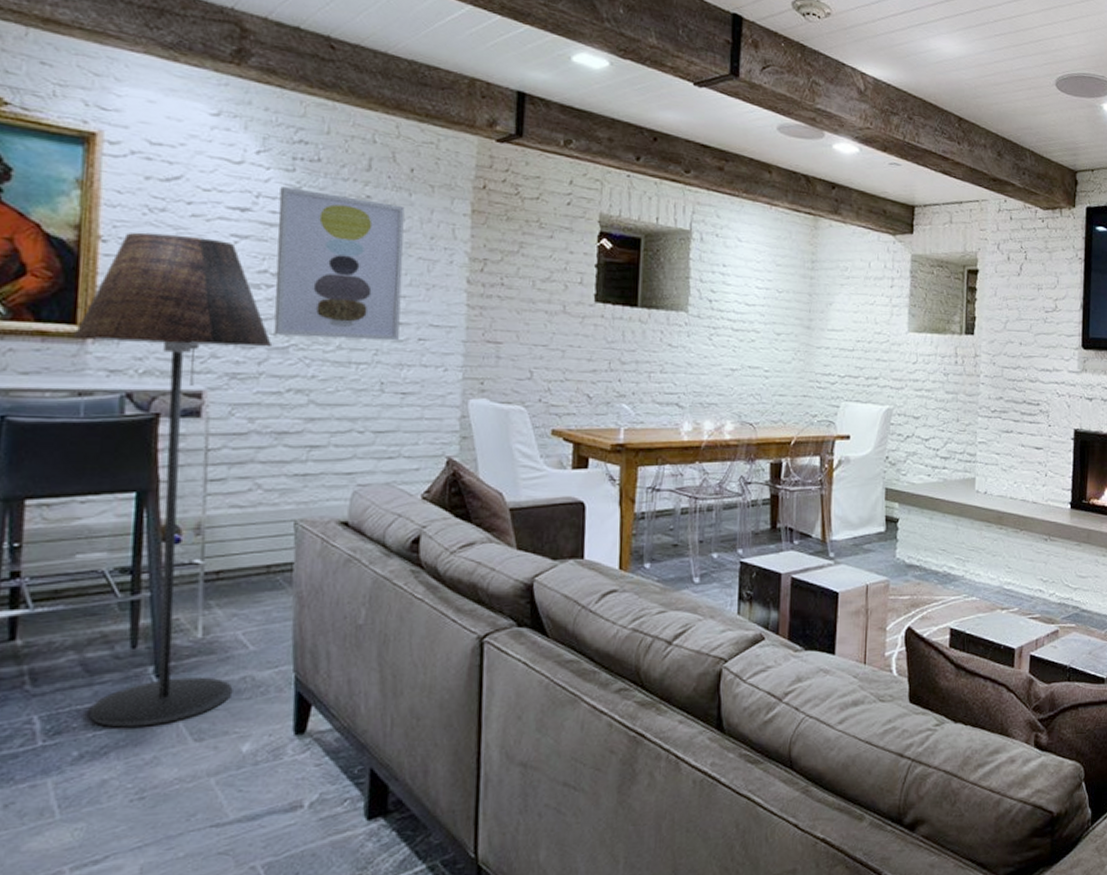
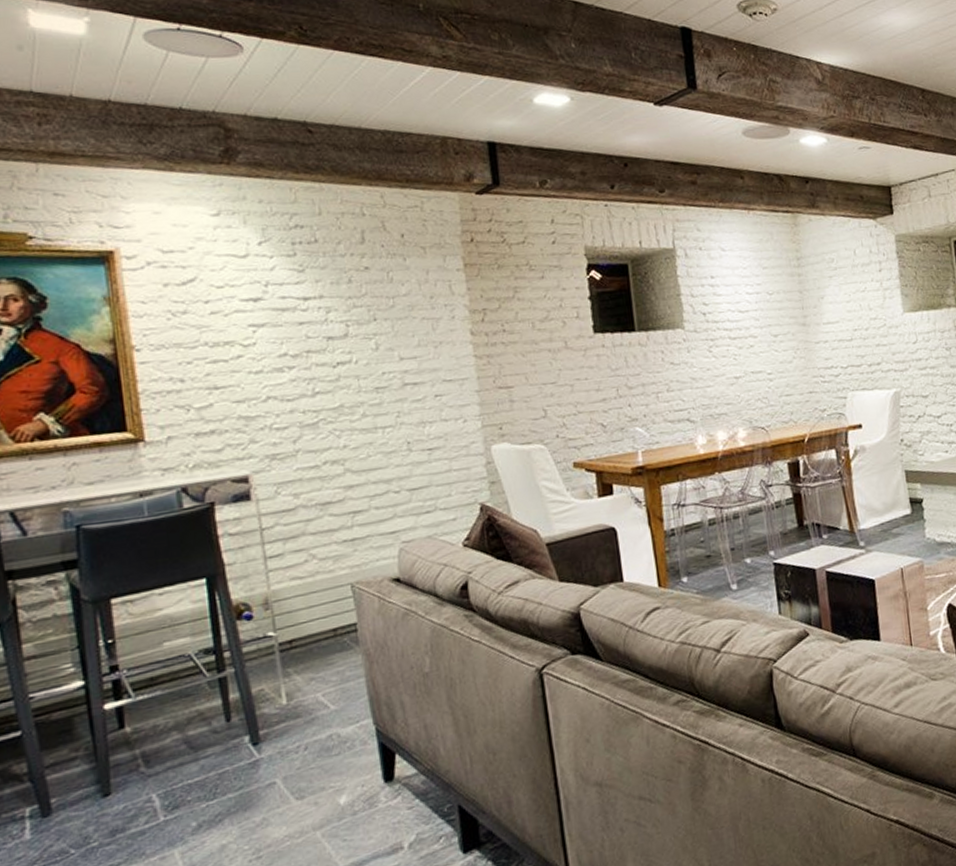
floor lamp: present [72,232,271,728] -> none [126,332,323,796]
wall art: present [274,187,405,341] -> none [285,271,417,413]

